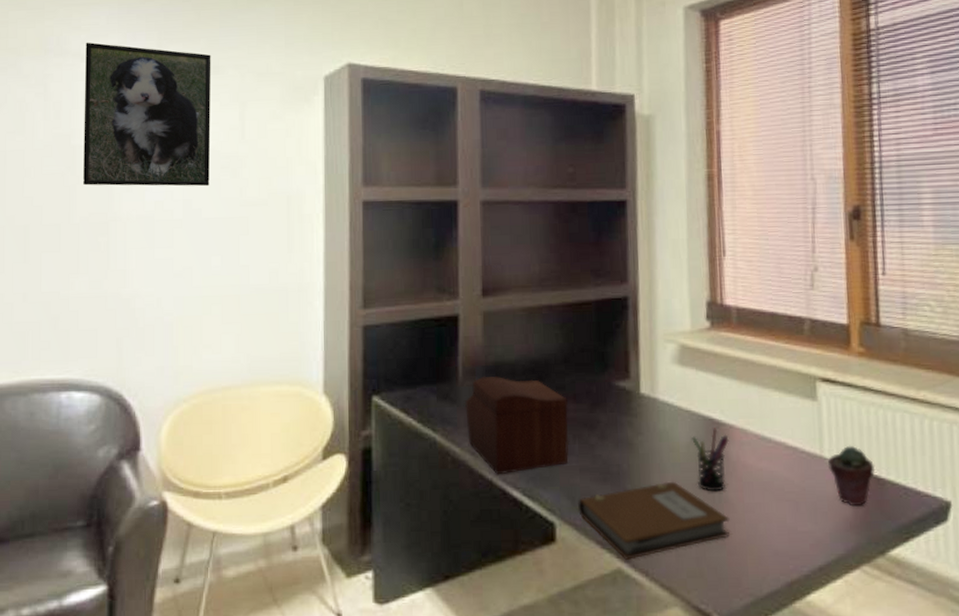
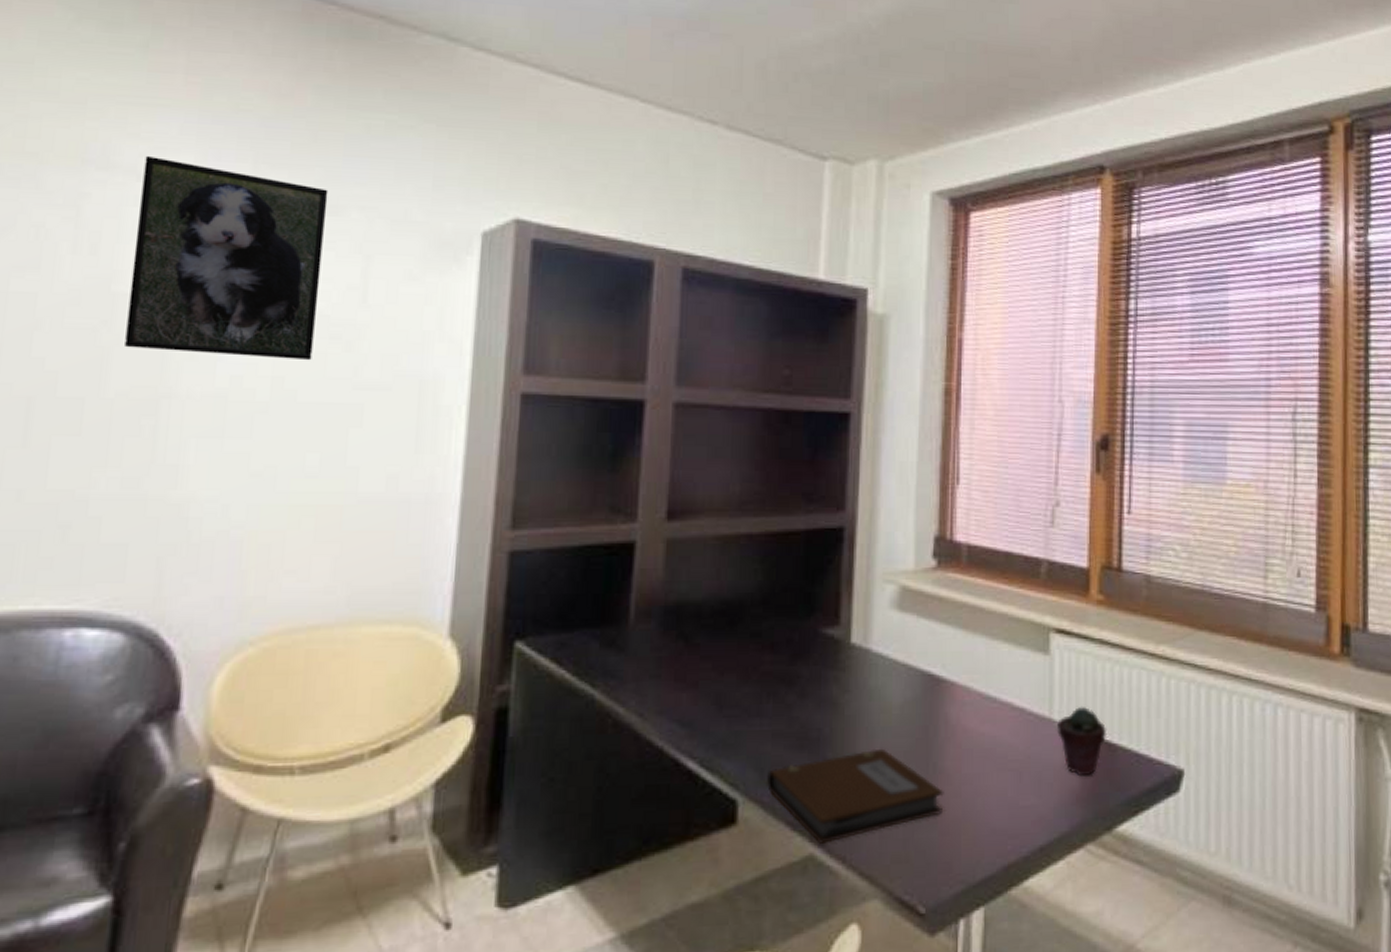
sewing box: present [465,376,569,475] -> none [634,618,763,742]
pen holder: present [691,428,729,492] -> none [906,685,949,761]

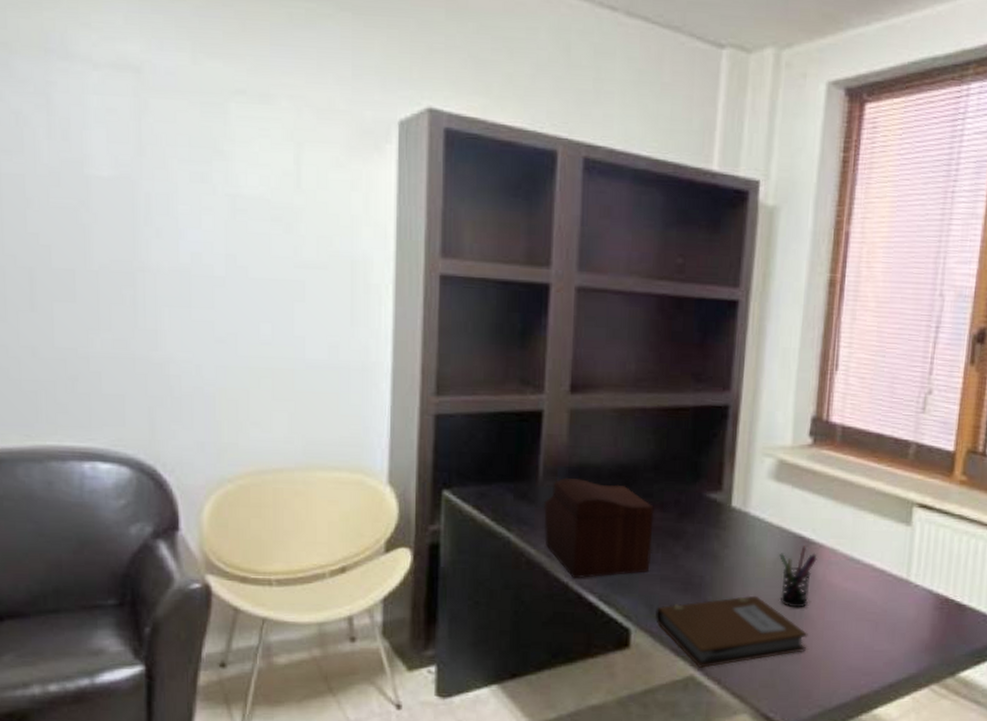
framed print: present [125,155,328,361] -> none [98,45,260,241]
sewing box: none [634,618,763,742] -> present [544,477,654,579]
pen holder: none [906,685,949,761] -> present [778,546,817,608]
potted succulent: present [1057,706,1107,775] -> none [913,571,959,629]

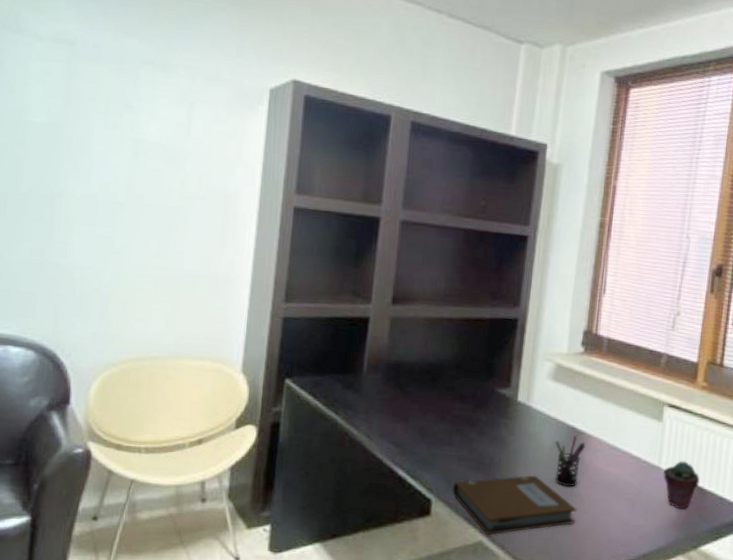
sewing box: present [544,477,654,579] -> none [365,372,455,456]
potted succulent: none [913,571,959,629] -> present [663,460,701,509]

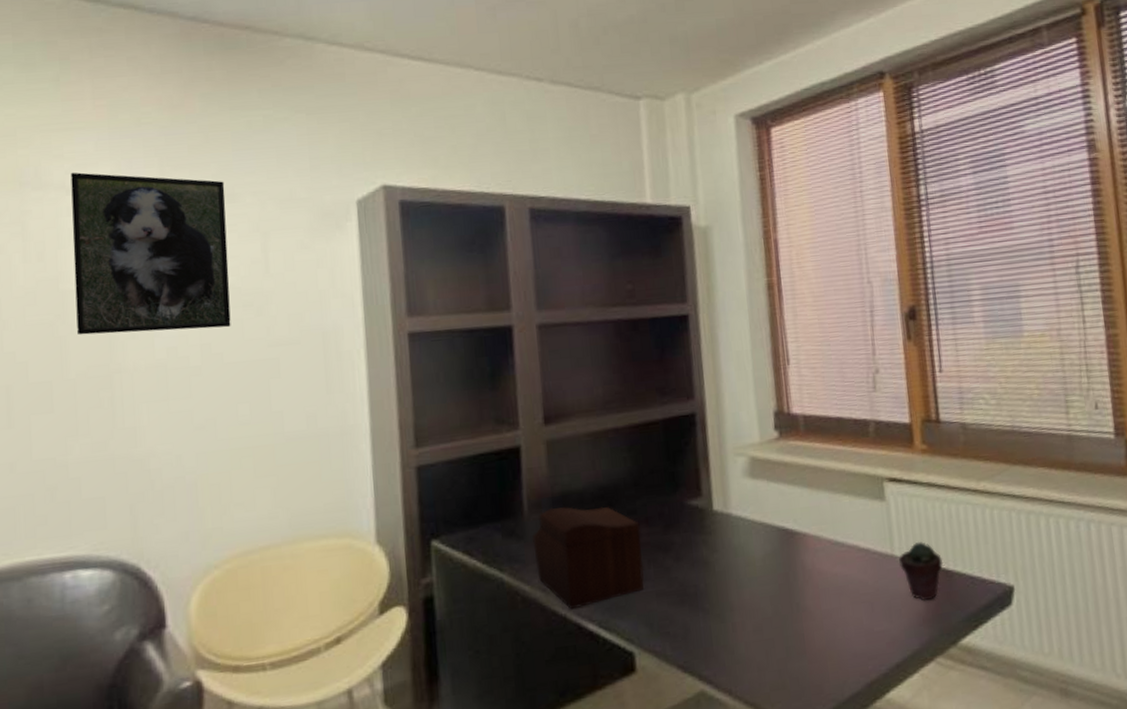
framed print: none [32,23,165,176] -> present [70,172,231,335]
sewing box: none [365,372,455,456] -> present [532,506,645,610]
notebook: present [452,475,577,536] -> none [656,595,809,682]
pen holder: present [554,435,586,487] -> none [766,537,804,603]

